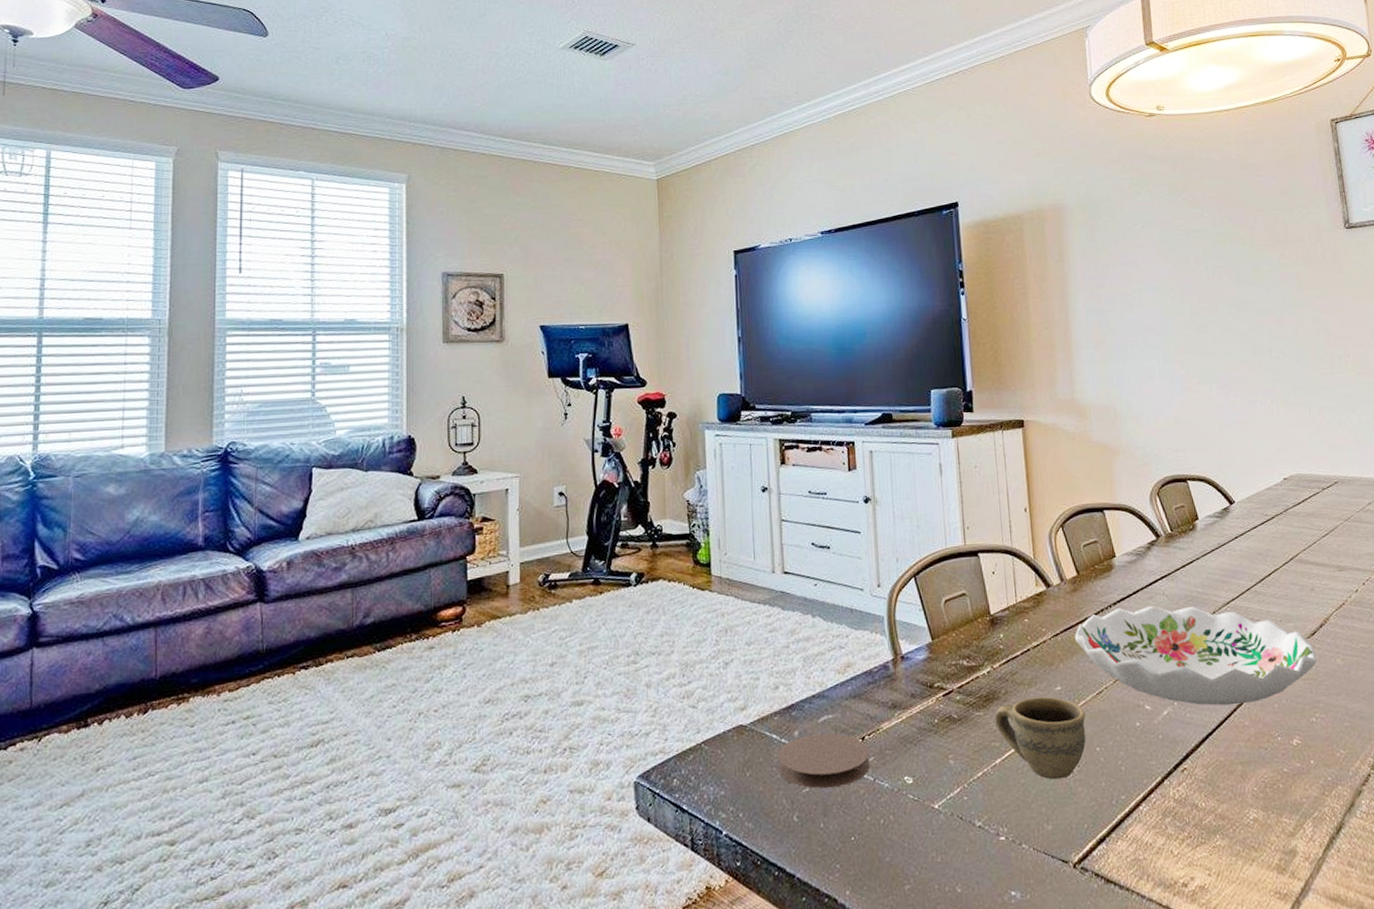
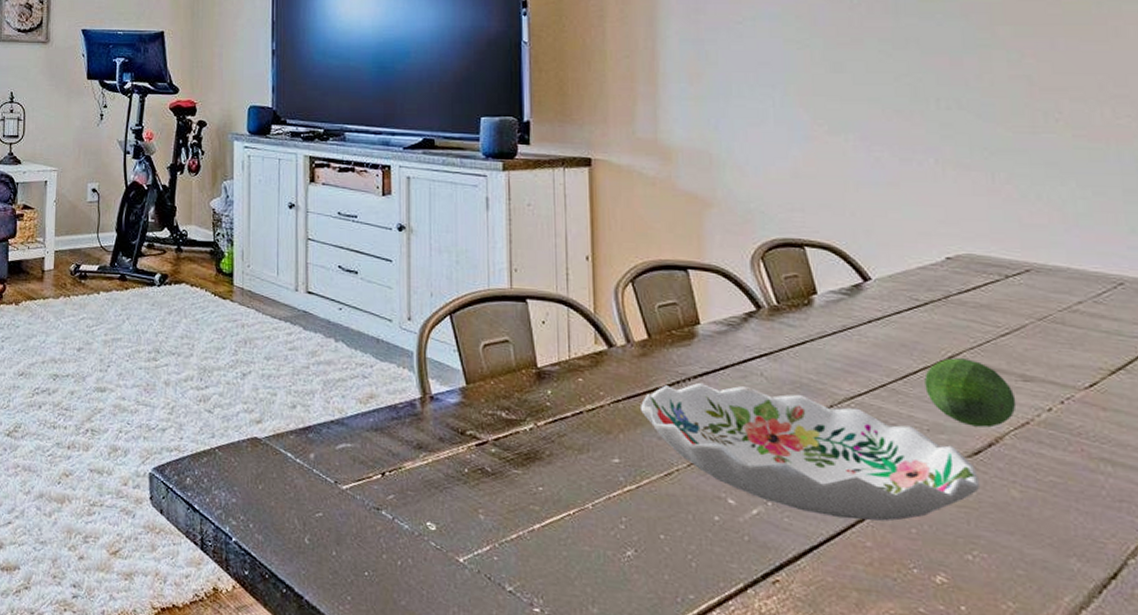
coaster: present [778,733,870,789] -> none [291,460,389,519]
cup: present [995,696,1086,780] -> none [536,465,649,561]
fruit: none [1275,558,1336,613] -> present [924,358,1017,428]

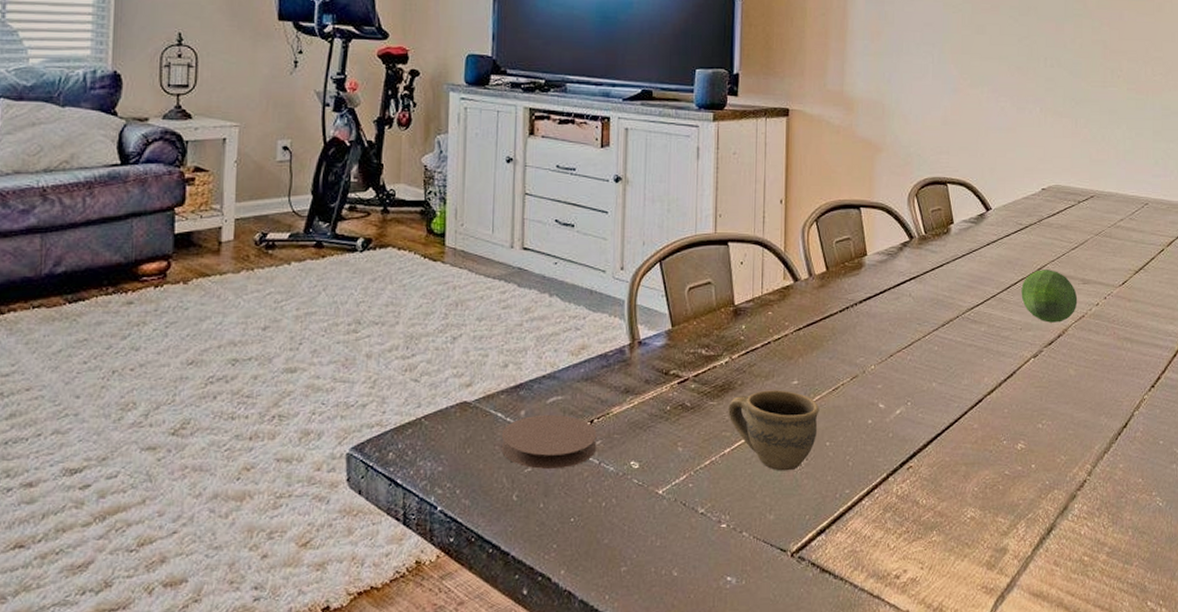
coaster: none [291,460,389,519] -> present [501,414,597,470]
cup: none [536,465,649,561] -> present [728,390,819,471]
decorative bowl: present [639,382,981,521] -> none [816,305,1051,408]

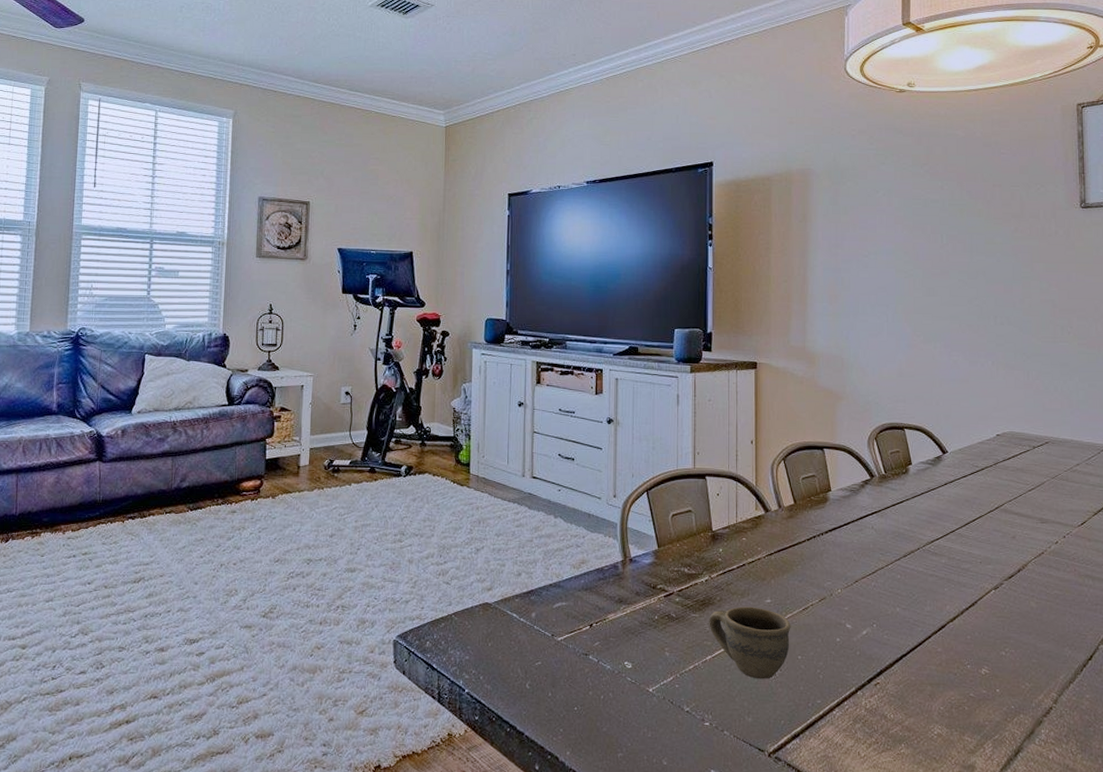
coaster: present [501,414,597,470] -> none [516,617,596,664]
fruit: present [1021,269,1078,323] -> none [980,508,1036,558]

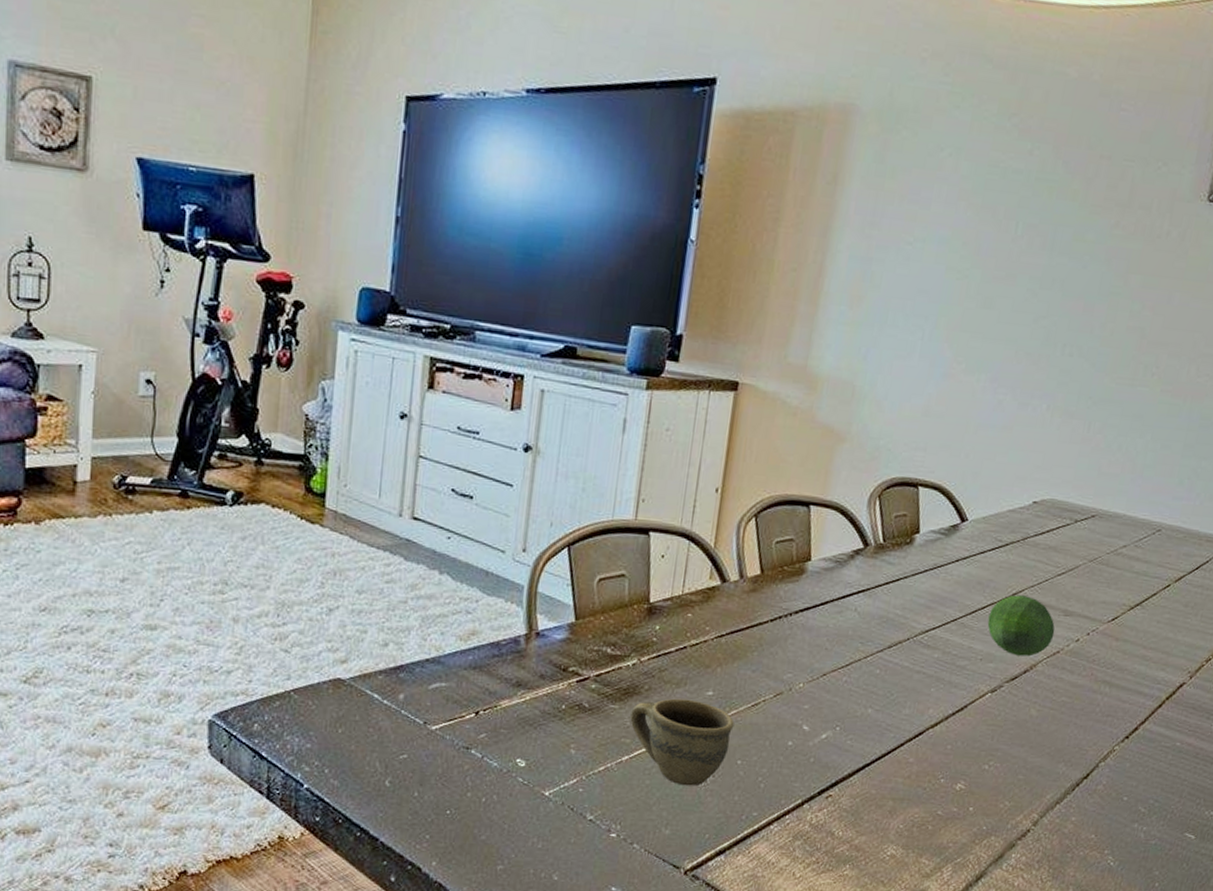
fruit: none [980,508,1036,558] -> present [987,595,1055,657]

